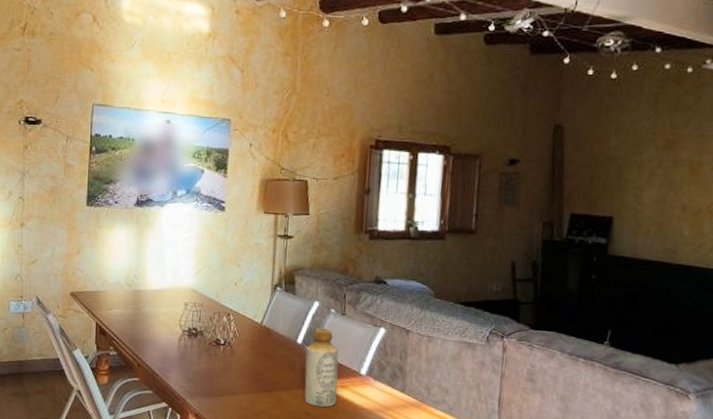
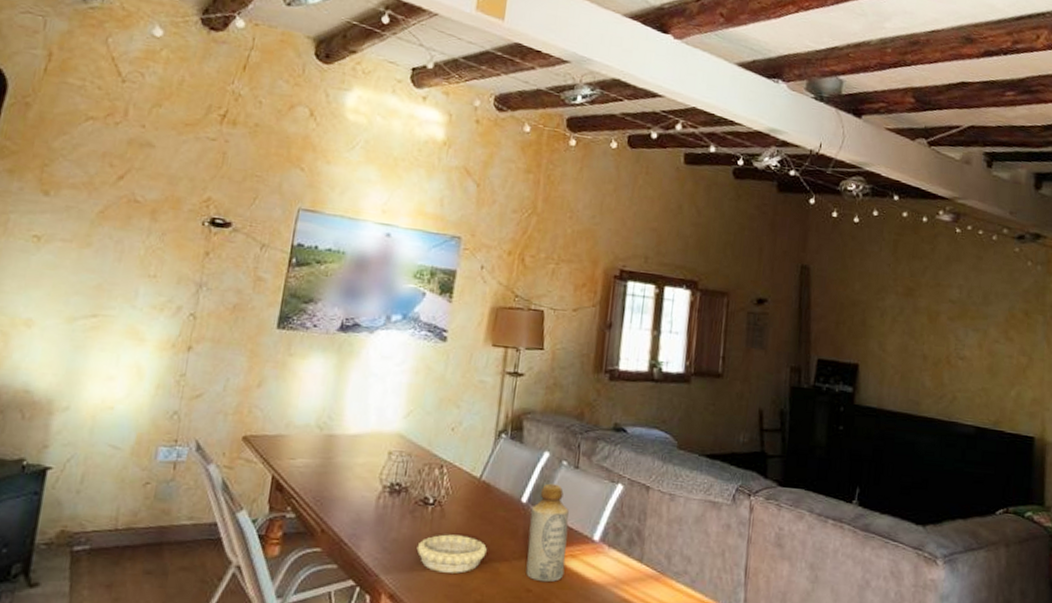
decorative bowl: none [213,368,271,399] -> present [416,534,487,573]

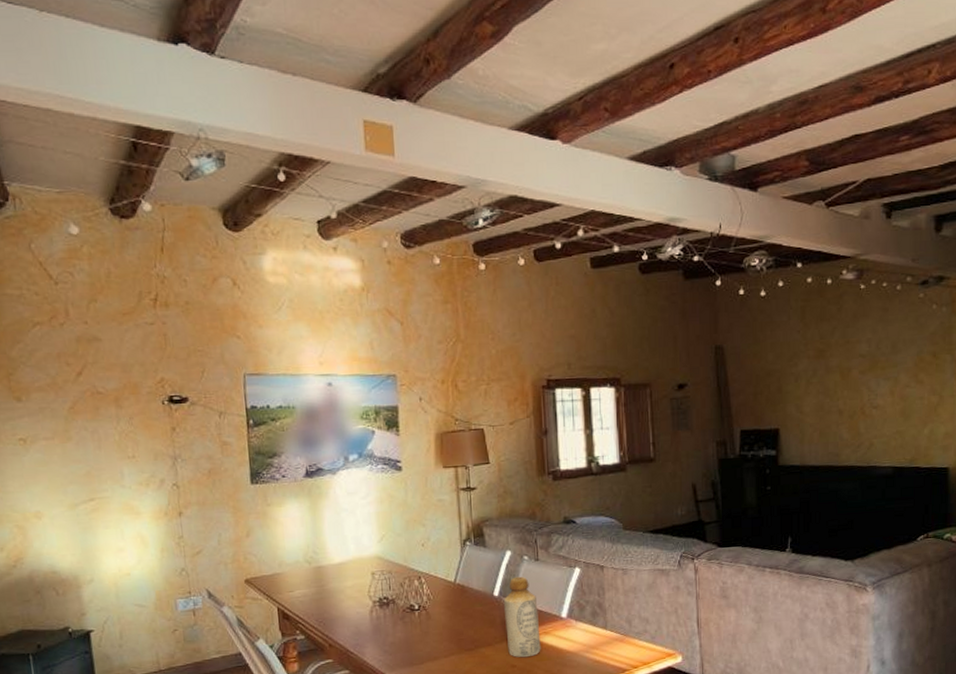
decorative bowl: present [416,534,487,573] -> none [412,630,472,663]

